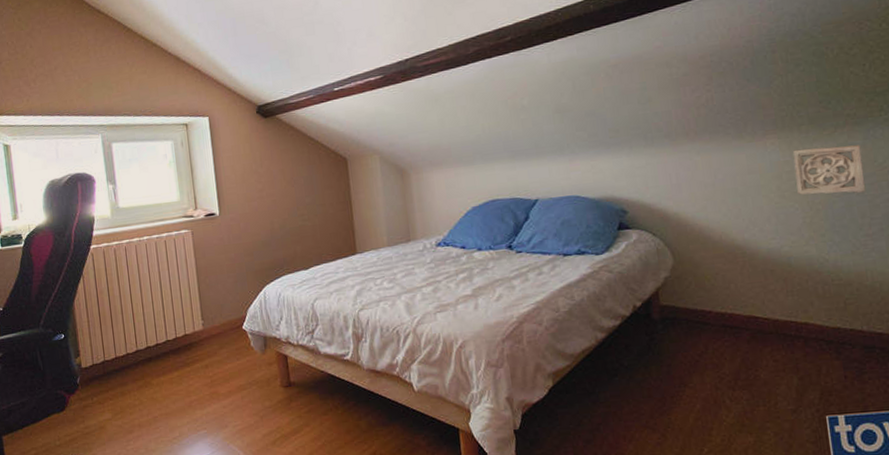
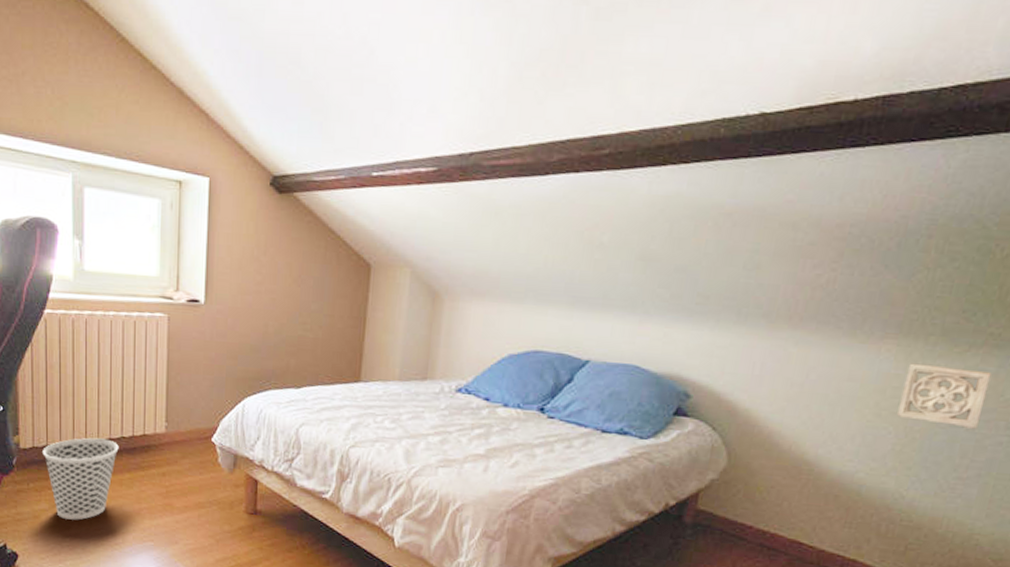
wastebasket: none [101,345,166,424] -> present [43,437,119,520]

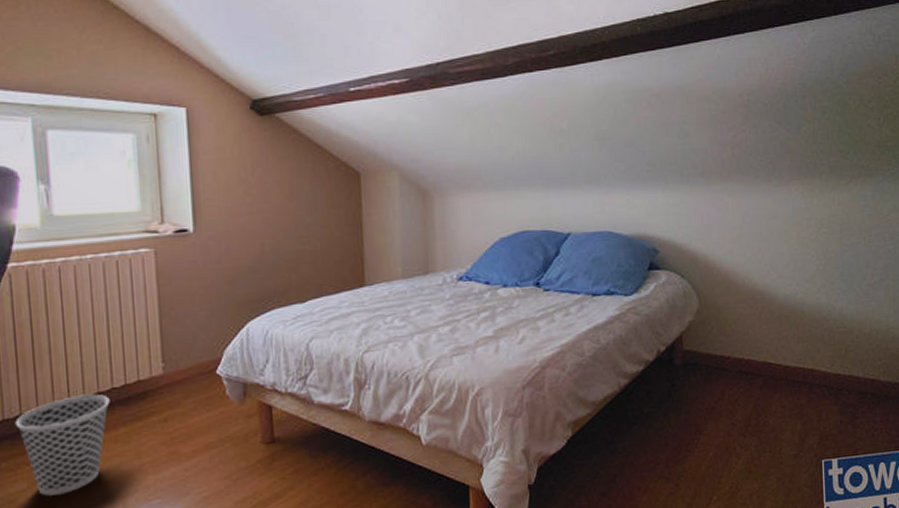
wall ornament: present [896,363,992,429] -> none [813,196,872,244]

